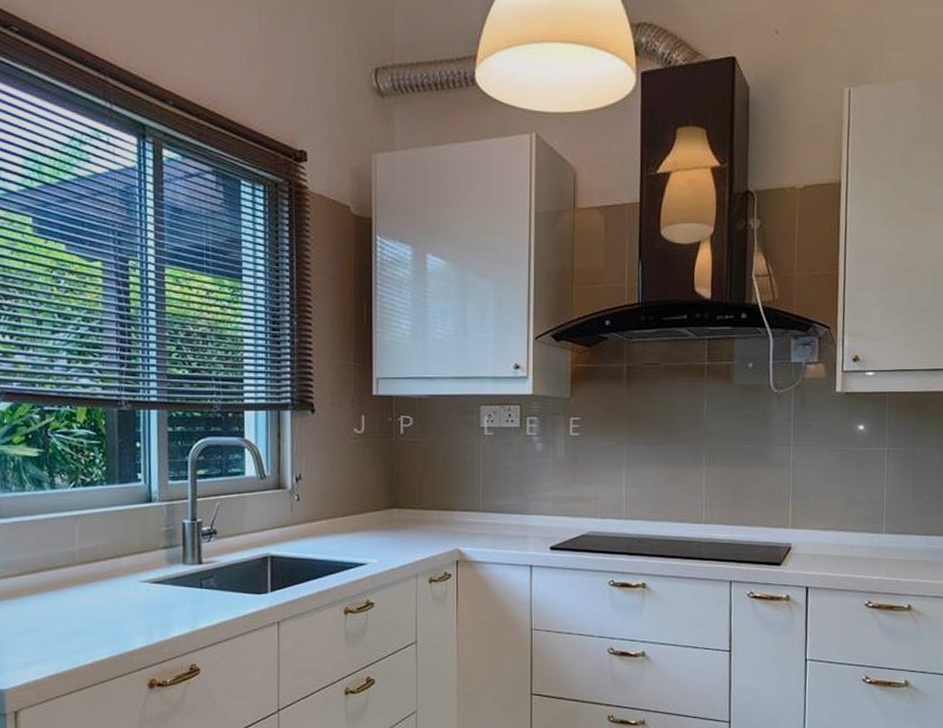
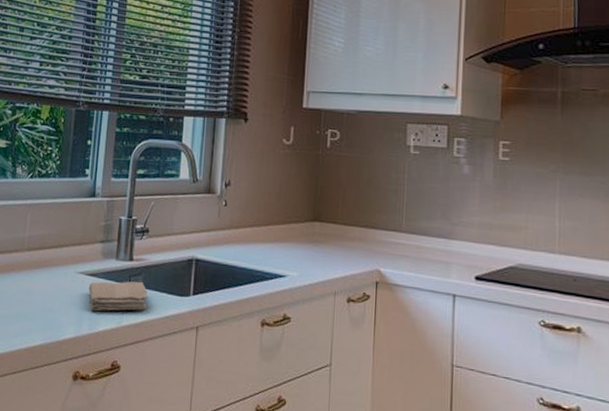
washcloth: none [155,584,223,618] -> present [88,281,148,312]

